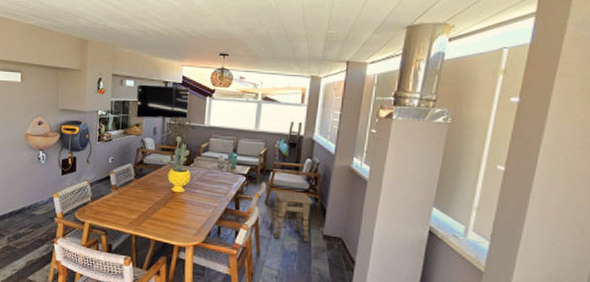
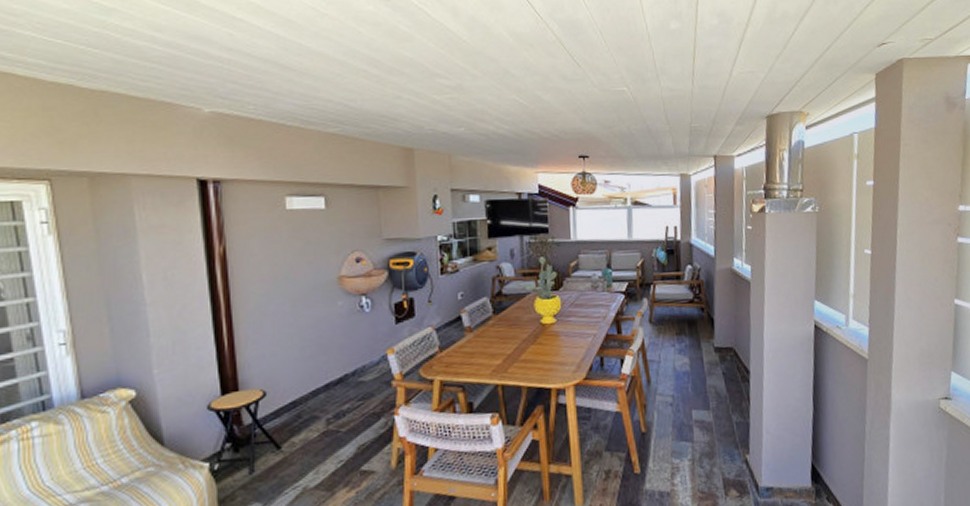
side table: present [269,190,313,243] -> none [656,304,700,360]

